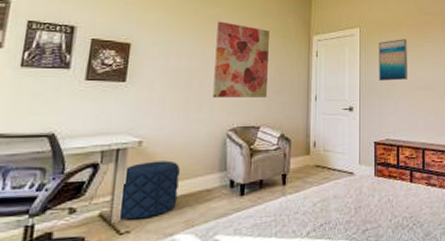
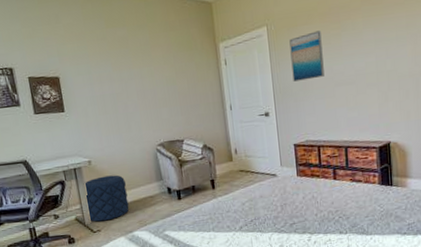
wall art: present [213,21,269,98] -> none [126,42,185,118]

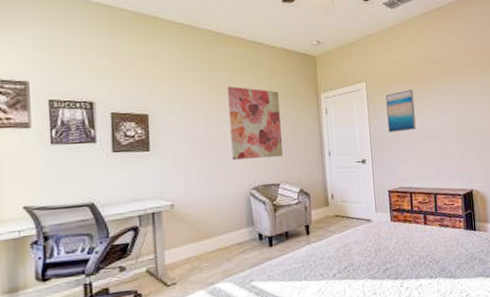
pouf: present [83,175,129,222] -> none [161,220,213,274]
wall art: none [126,42,185,118] -> present [227,86,284,160]

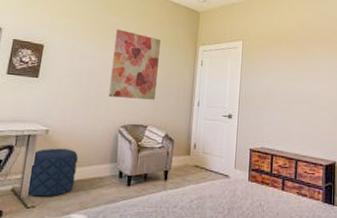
pouf: none [161,220,213,274] -> present [25,148,78,197]
wall art: present [385,90,416,132] -> none [258,53,287,93]

